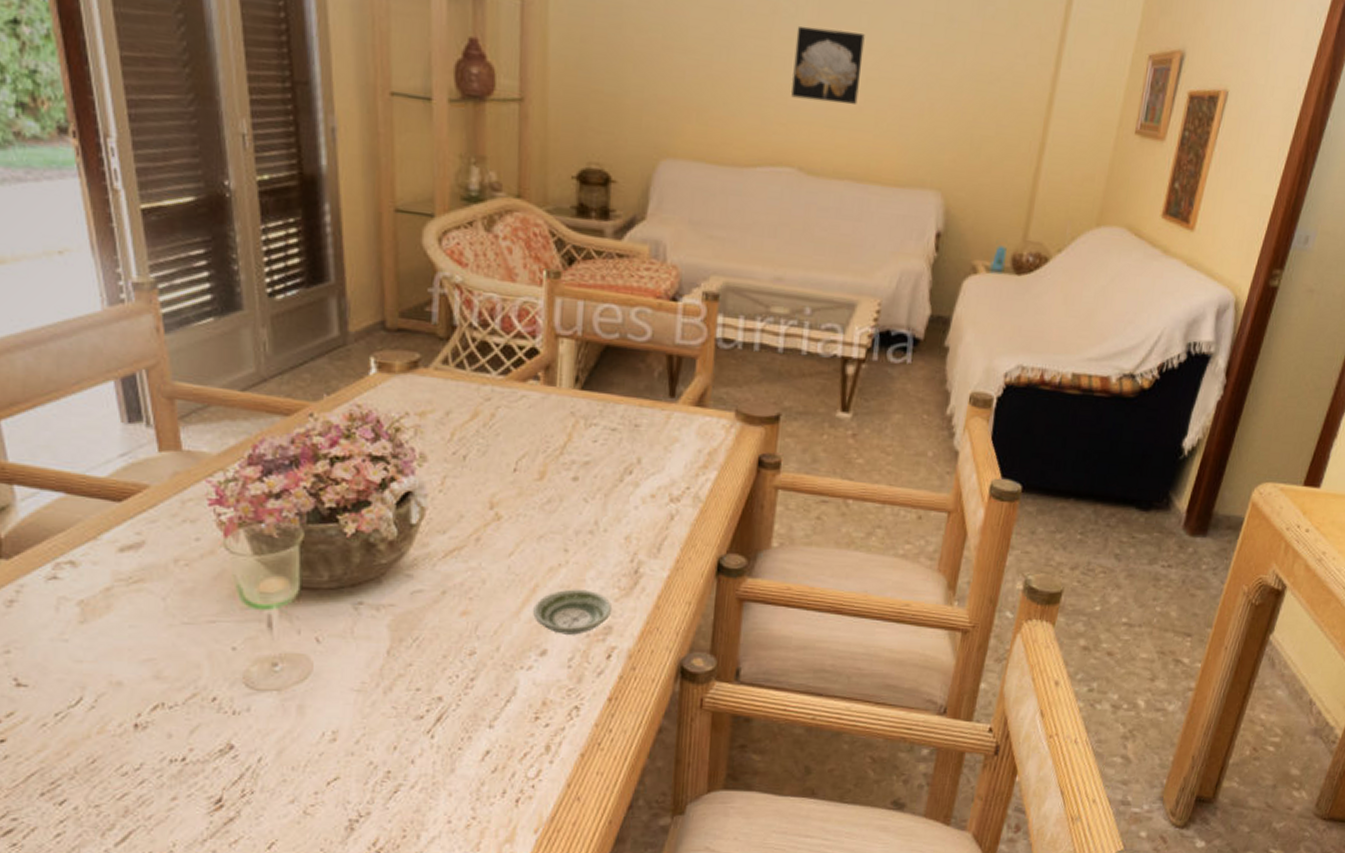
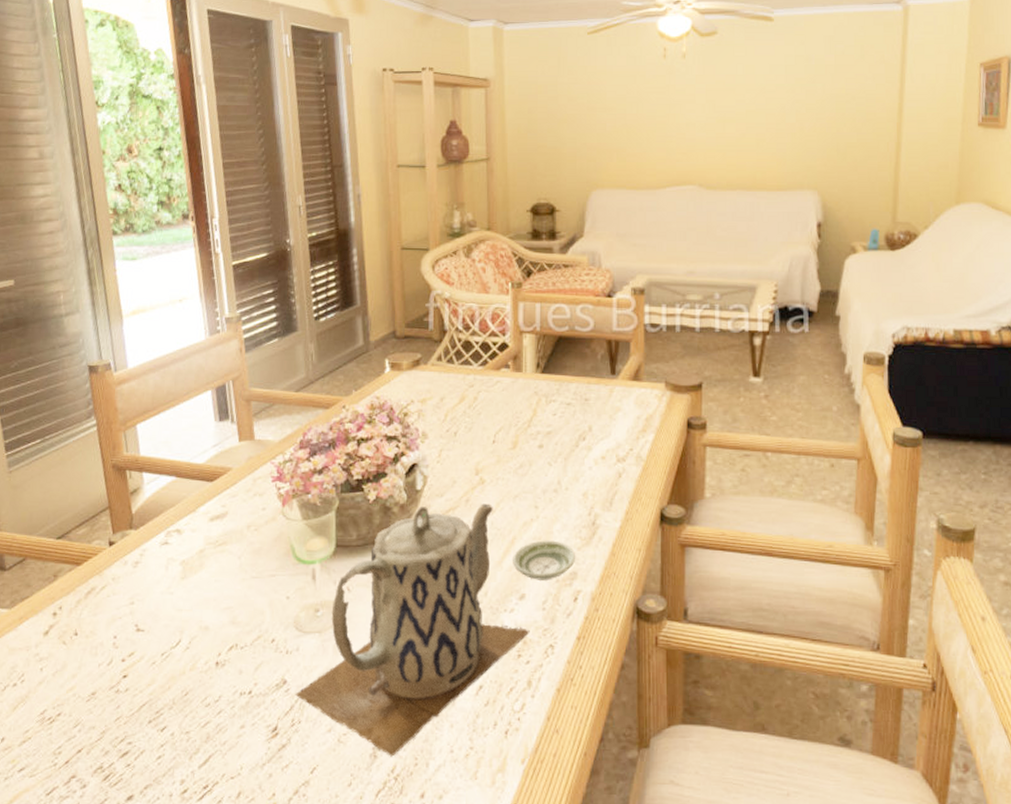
teapot: none [245,543,551,829] -> present [295,503,530,757]
wall art: present [791,26,865,105] -> none [688,79,742,133]

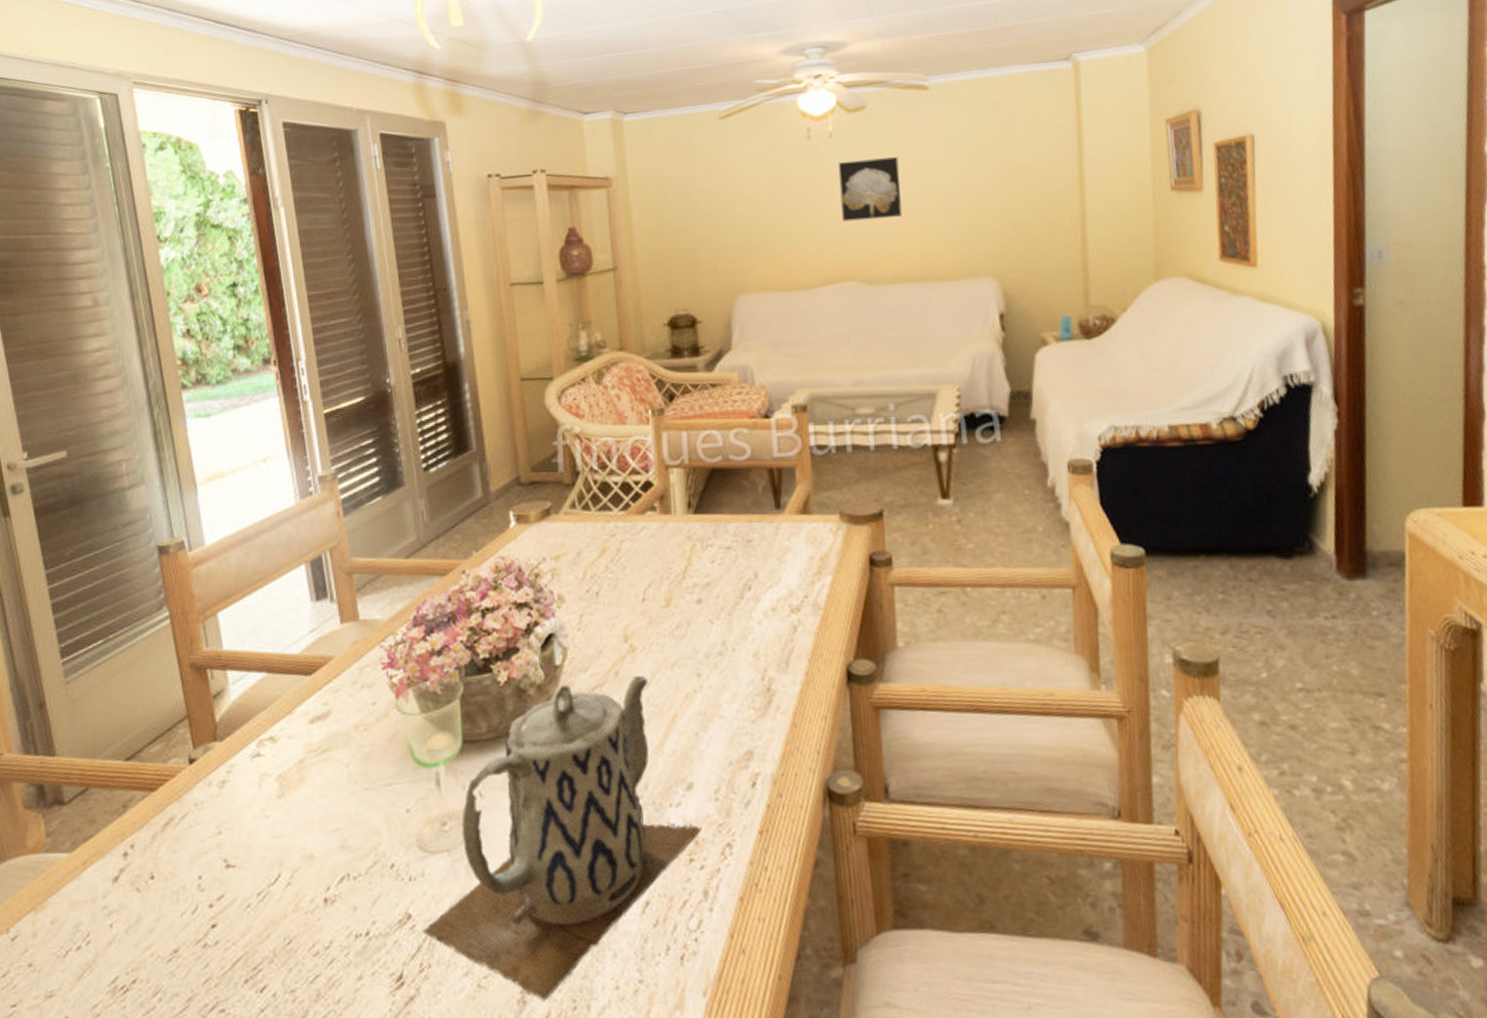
saucer: present [513,540,575,580] -> none [675,714,750,765]
wall art: none [688,79,742,133] -> present [838,157,902,222]

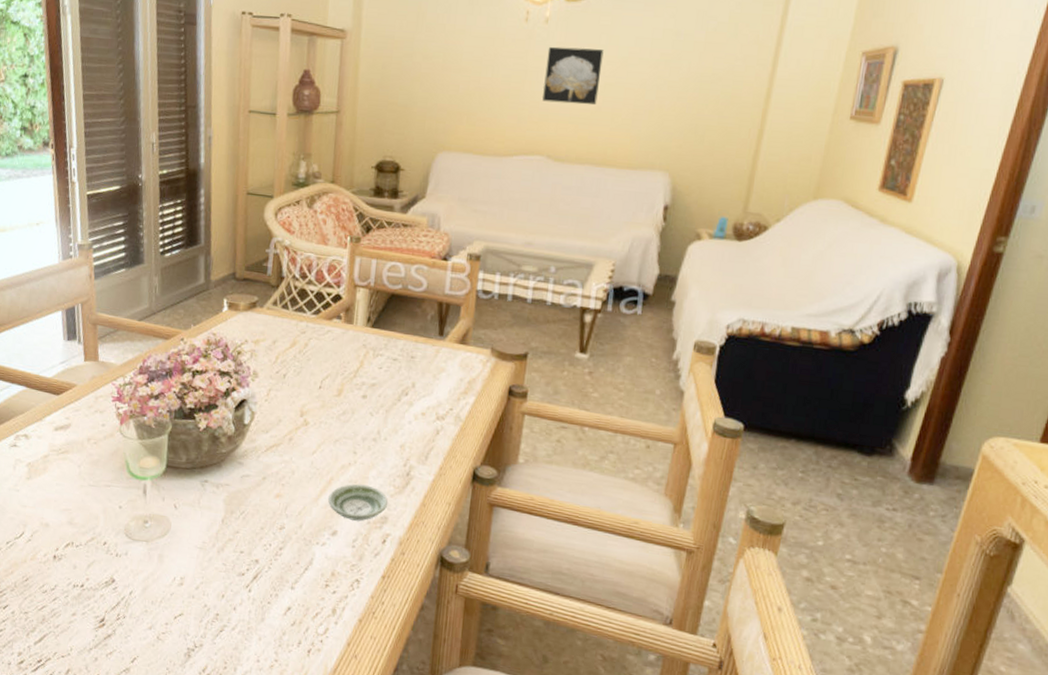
teapot: present [422,675,702,1001] -> none [122,439,339,658]
saucer: none [675,714,750,765] -> present [328,483,388,521]

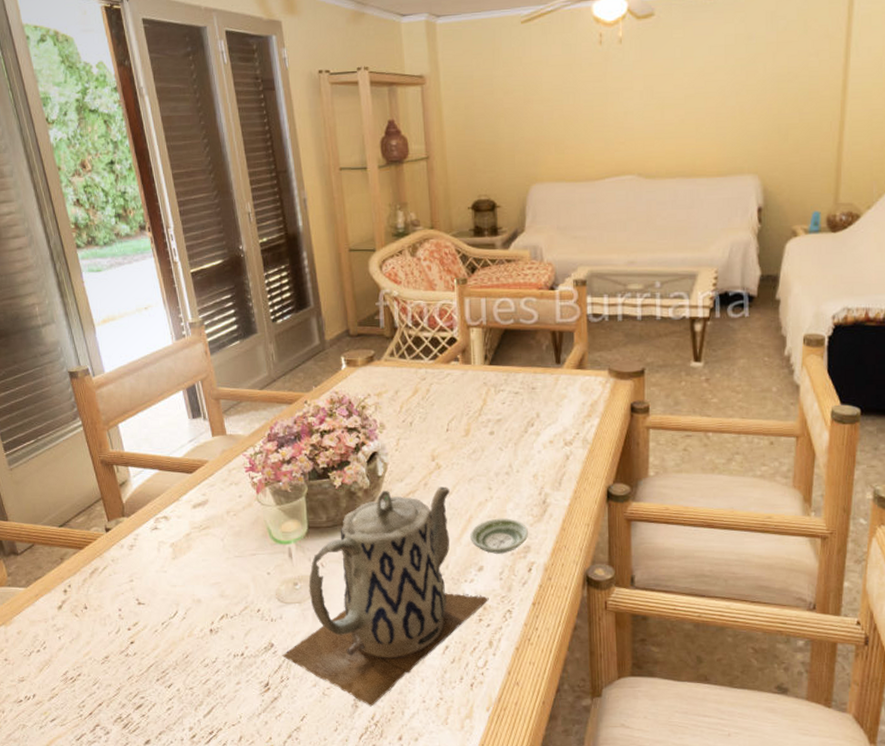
teapot: none [122,439,339,658] -> present [282,486,489,707]
wall art: present [542,46,604,105] -> none [625,63,680,121]

